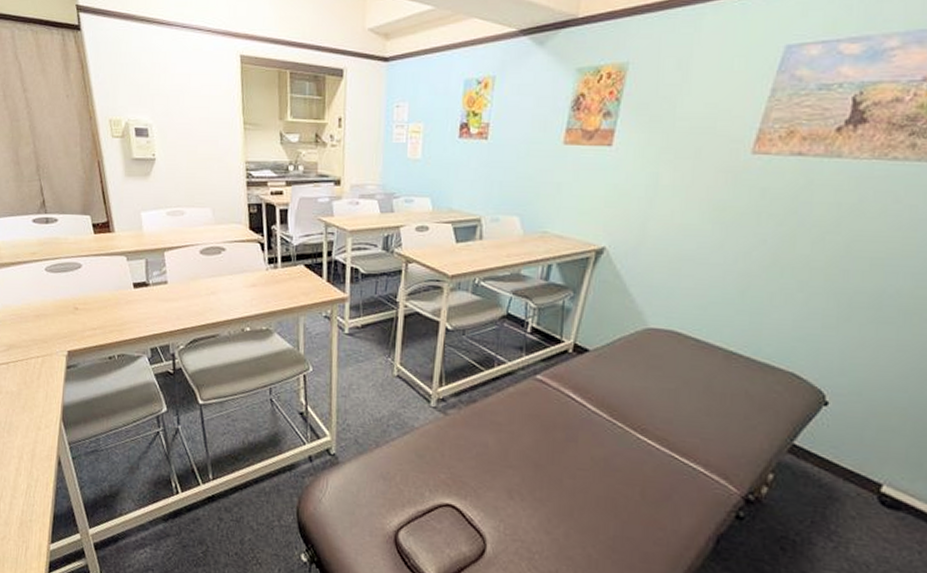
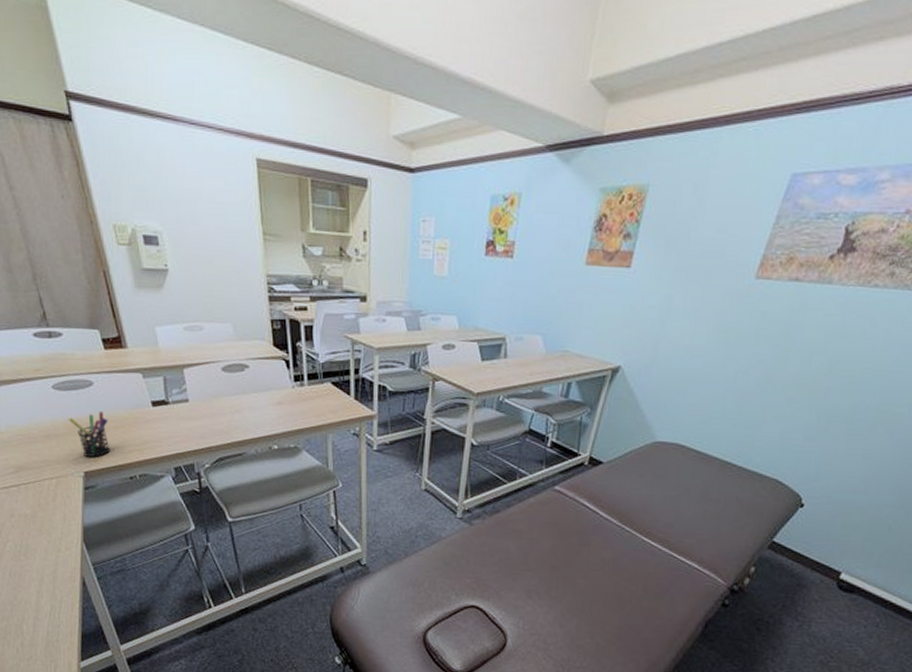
pen holder: none [57,292,93,337] -> present [68,410,110,457]

